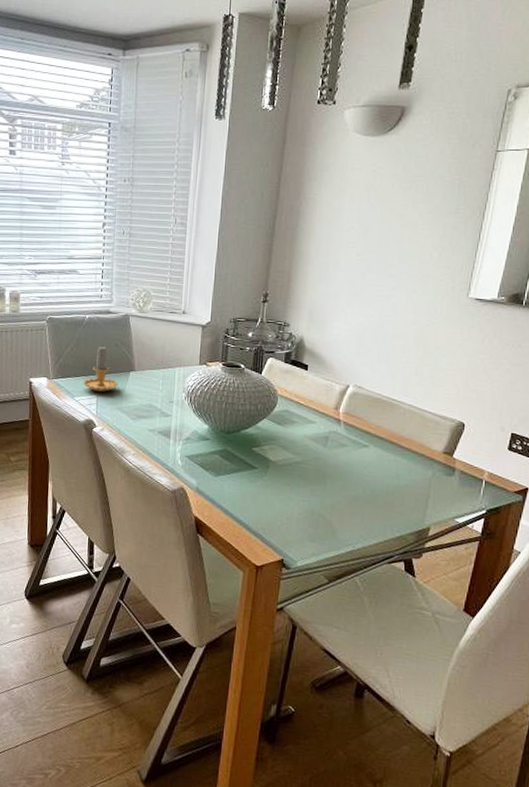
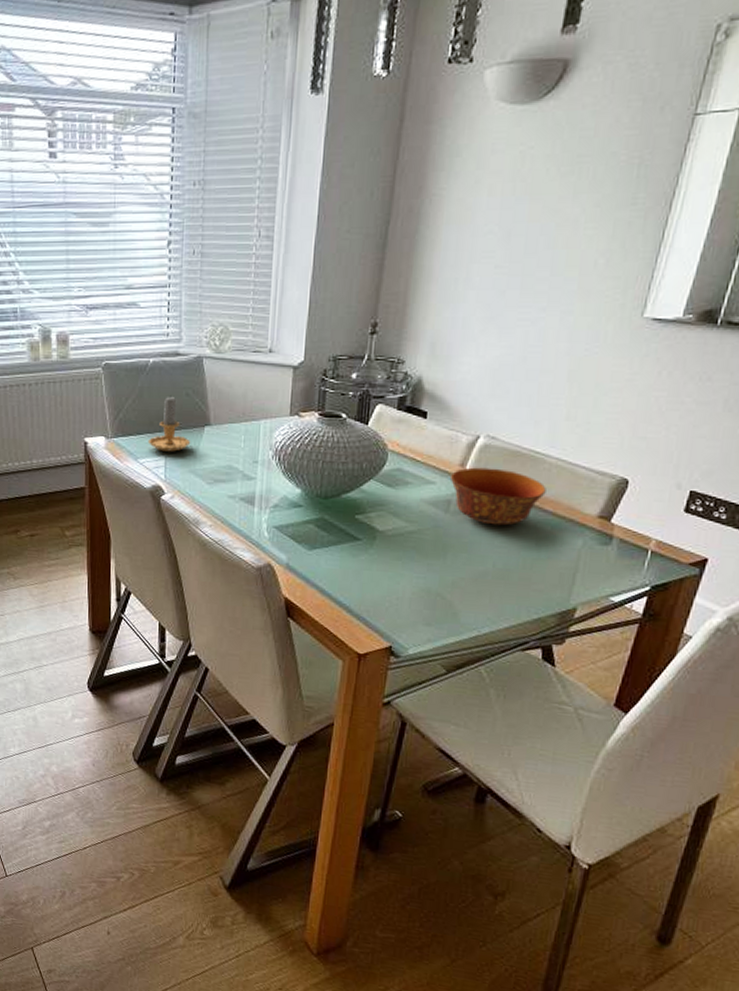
bowl: none [327,410,402,458] -> present [449,467,546,526]

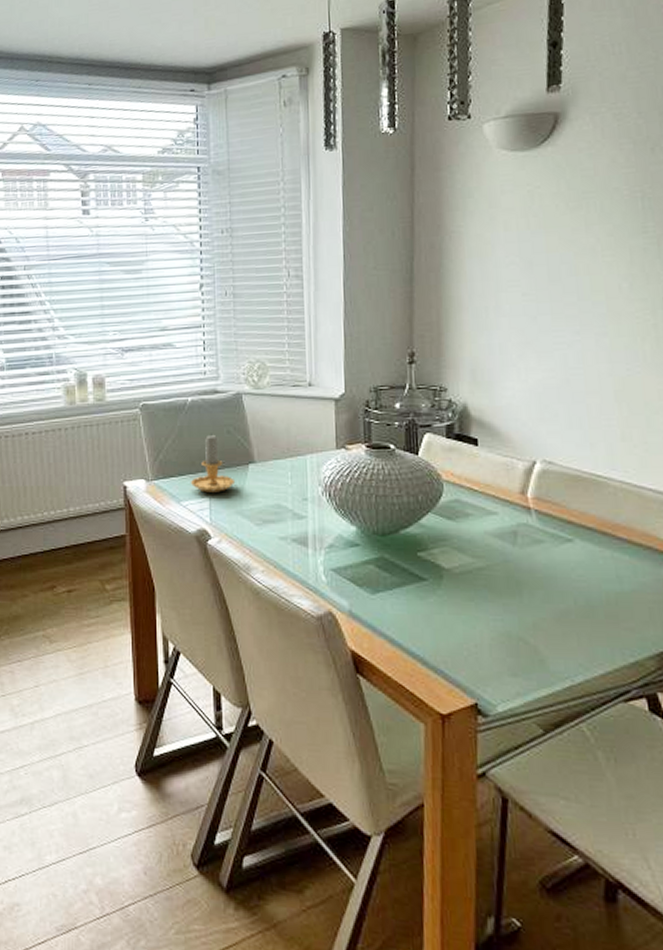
bowl: present [449,467,546,526] -> none [511,494,616,557]

